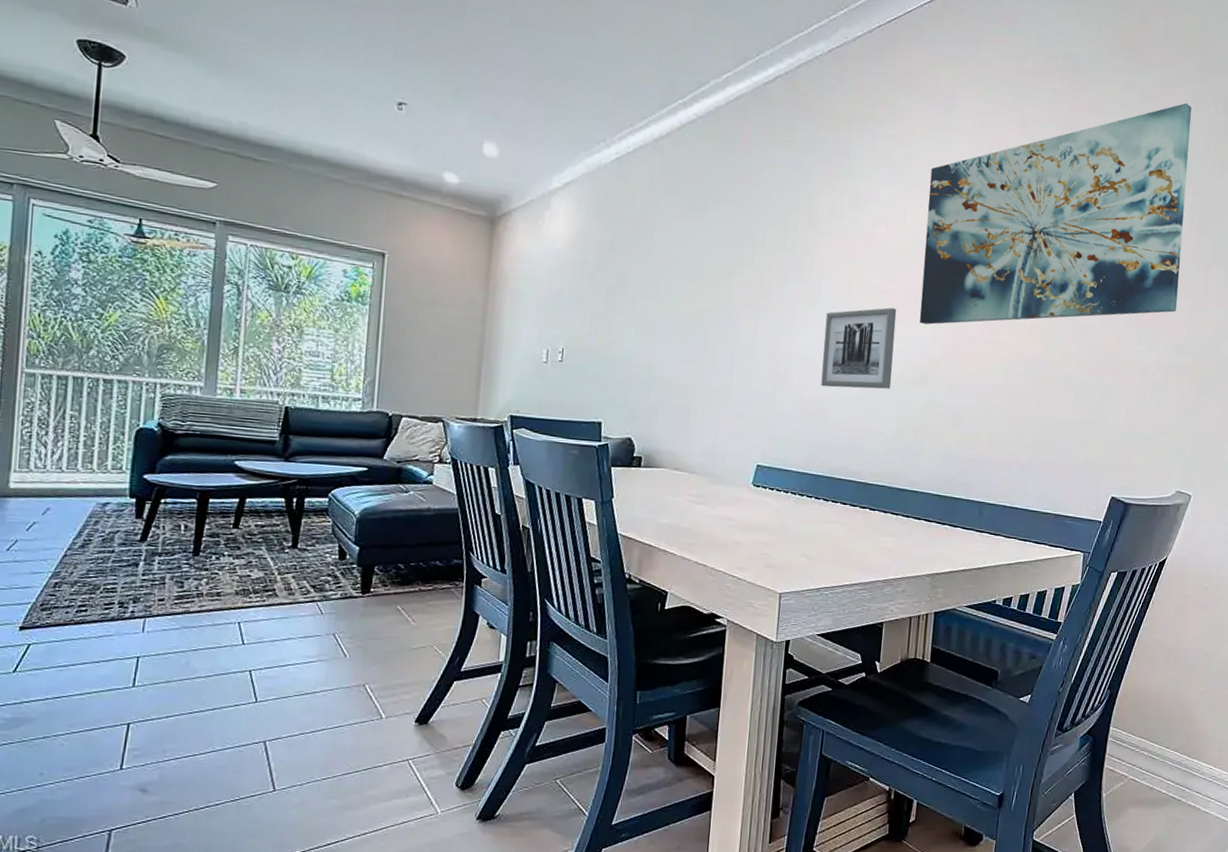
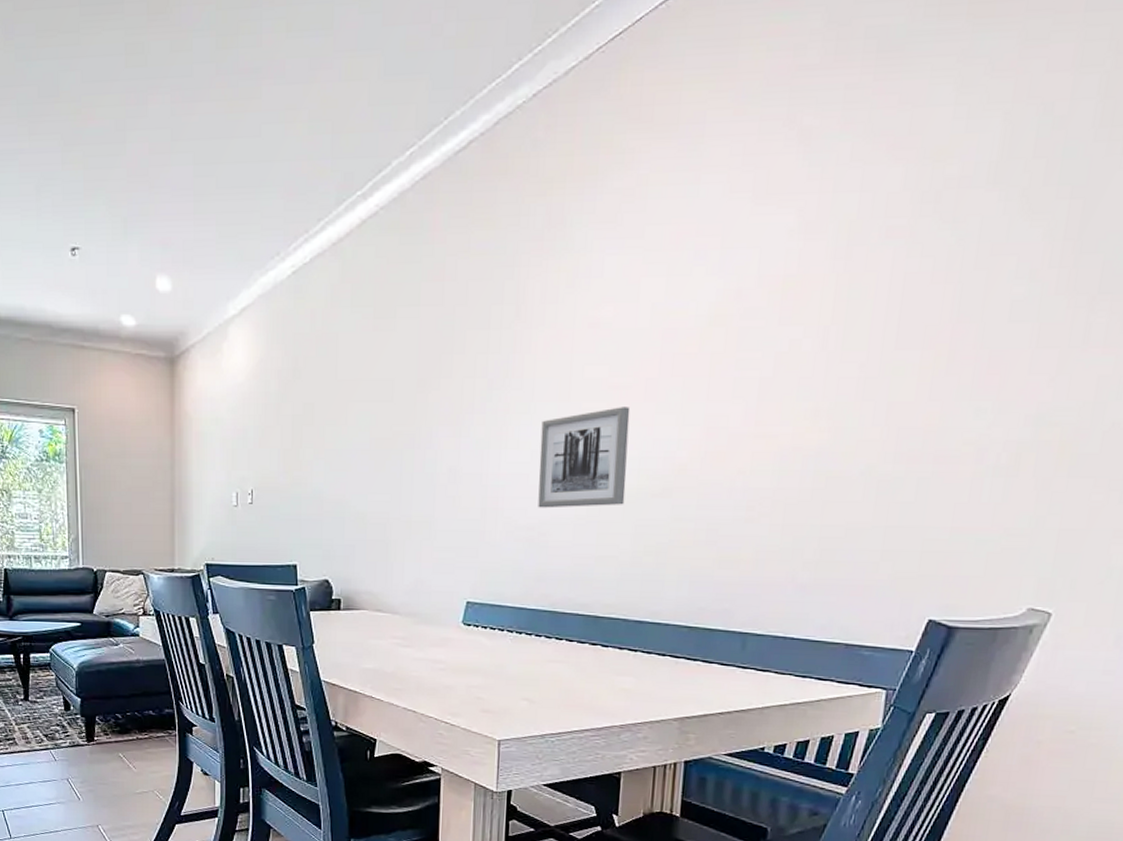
wall art: present [919,103,1192,325] -> none [659,63,1074,422]

